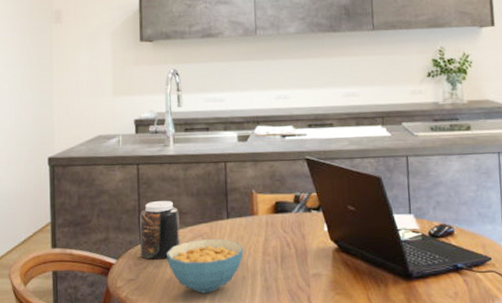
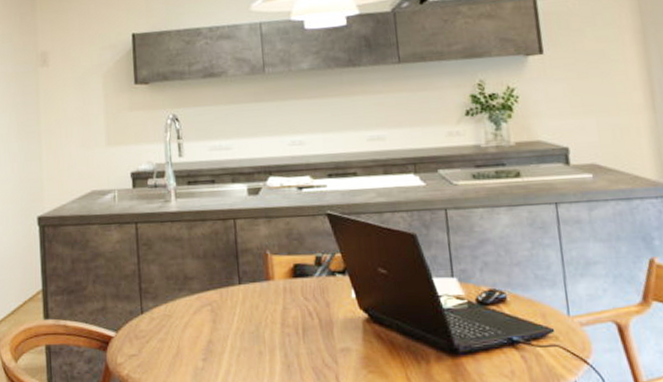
jar: present [139,200,180,260] -> none [140,263,187,332]
cereal bowl: present [167,239,244,294] -> none [172,307,259,371]

